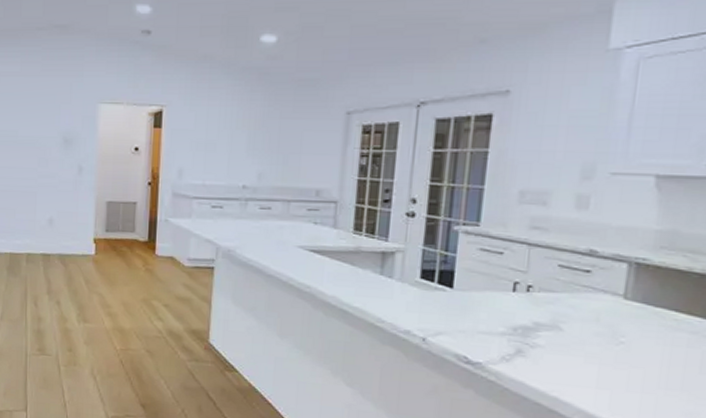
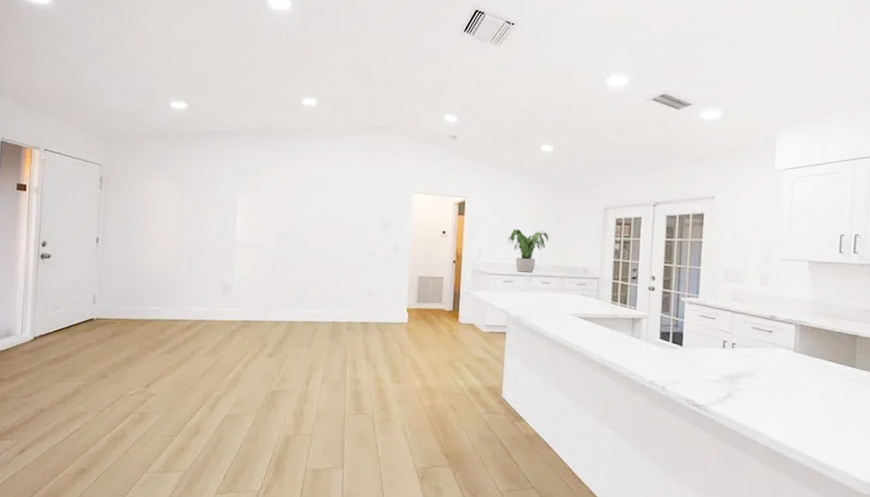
potted plant: none [214,142,271,196] -> present [506,229,549,273]

